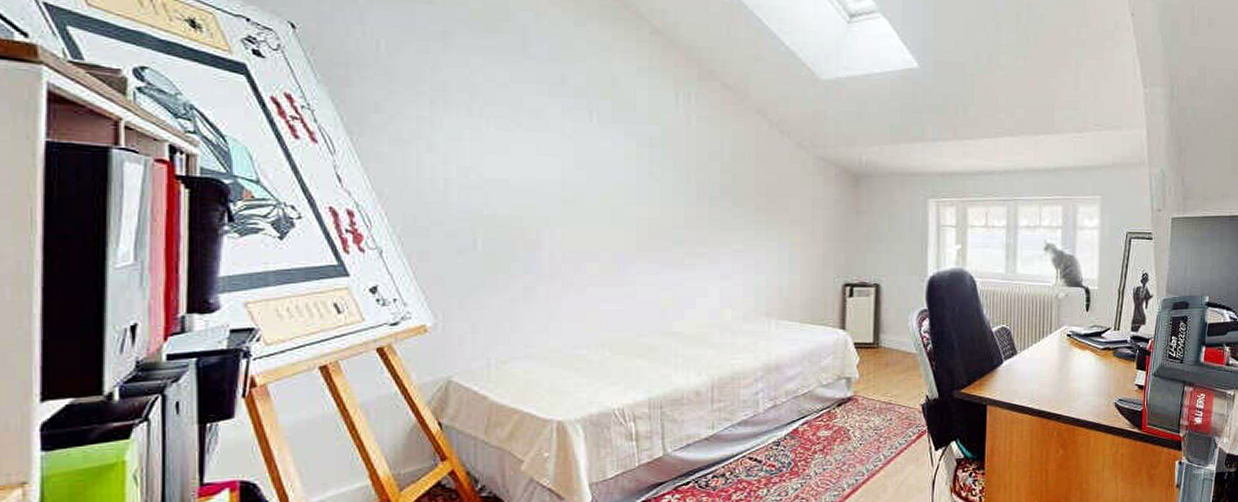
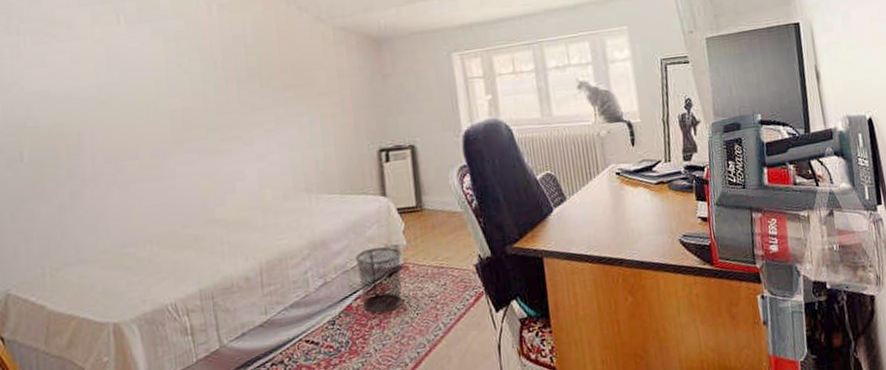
waste bin: none [807,377,852,439] -> present [355,247,403,313]

